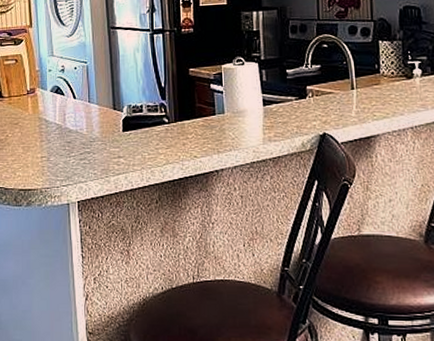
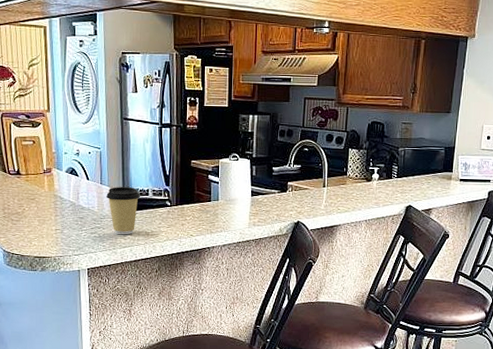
coffee cup: none [95,104,134,160] -> present [106,187,141,235]

